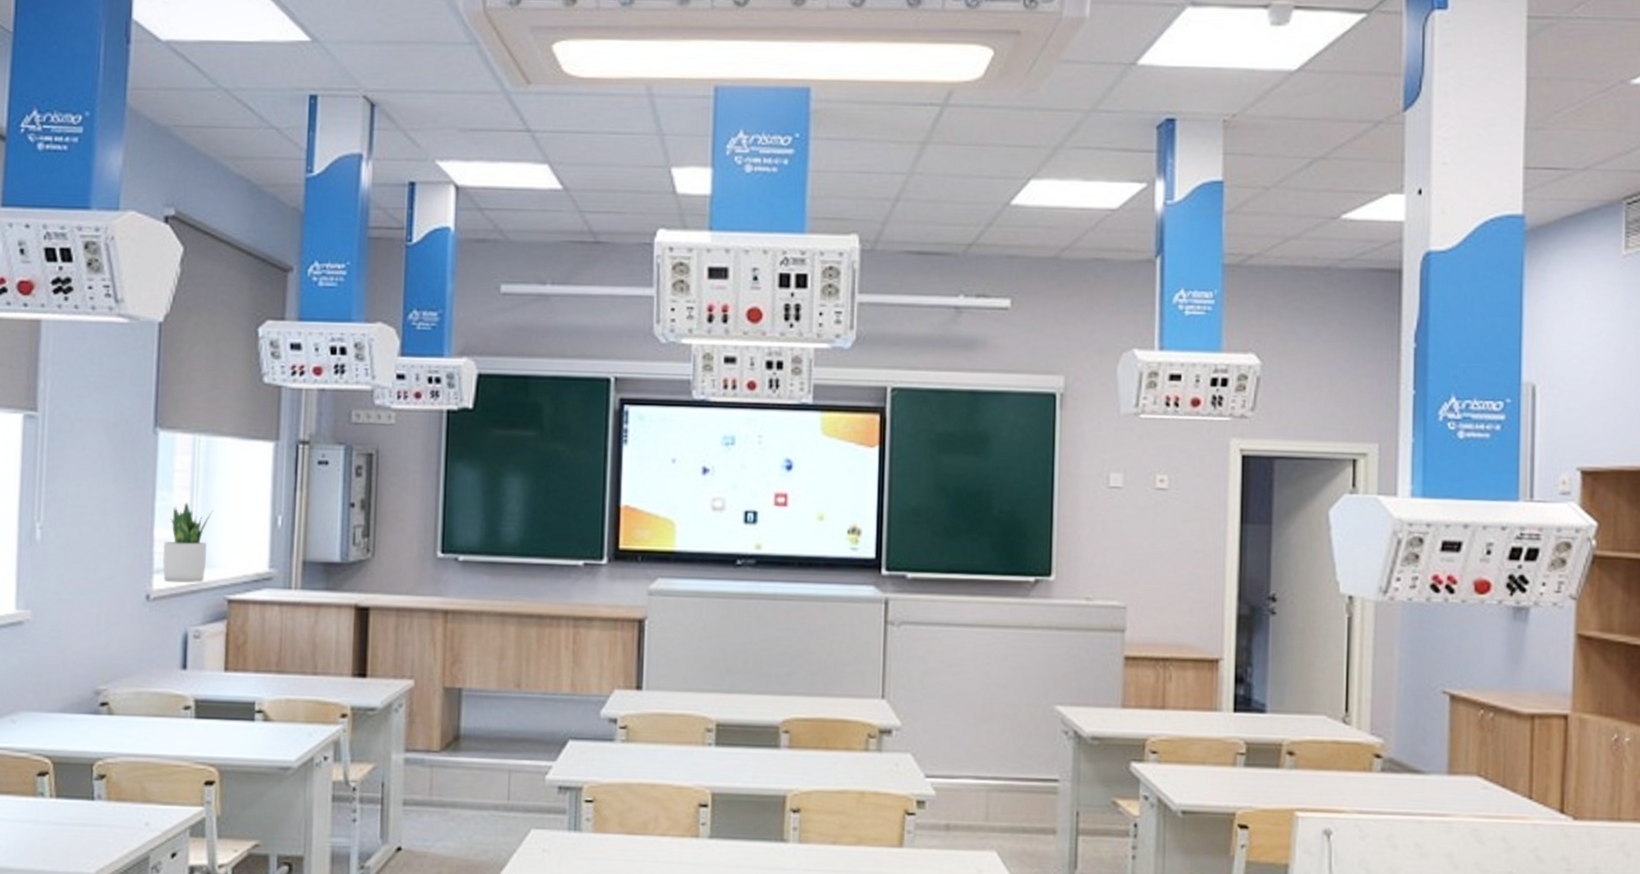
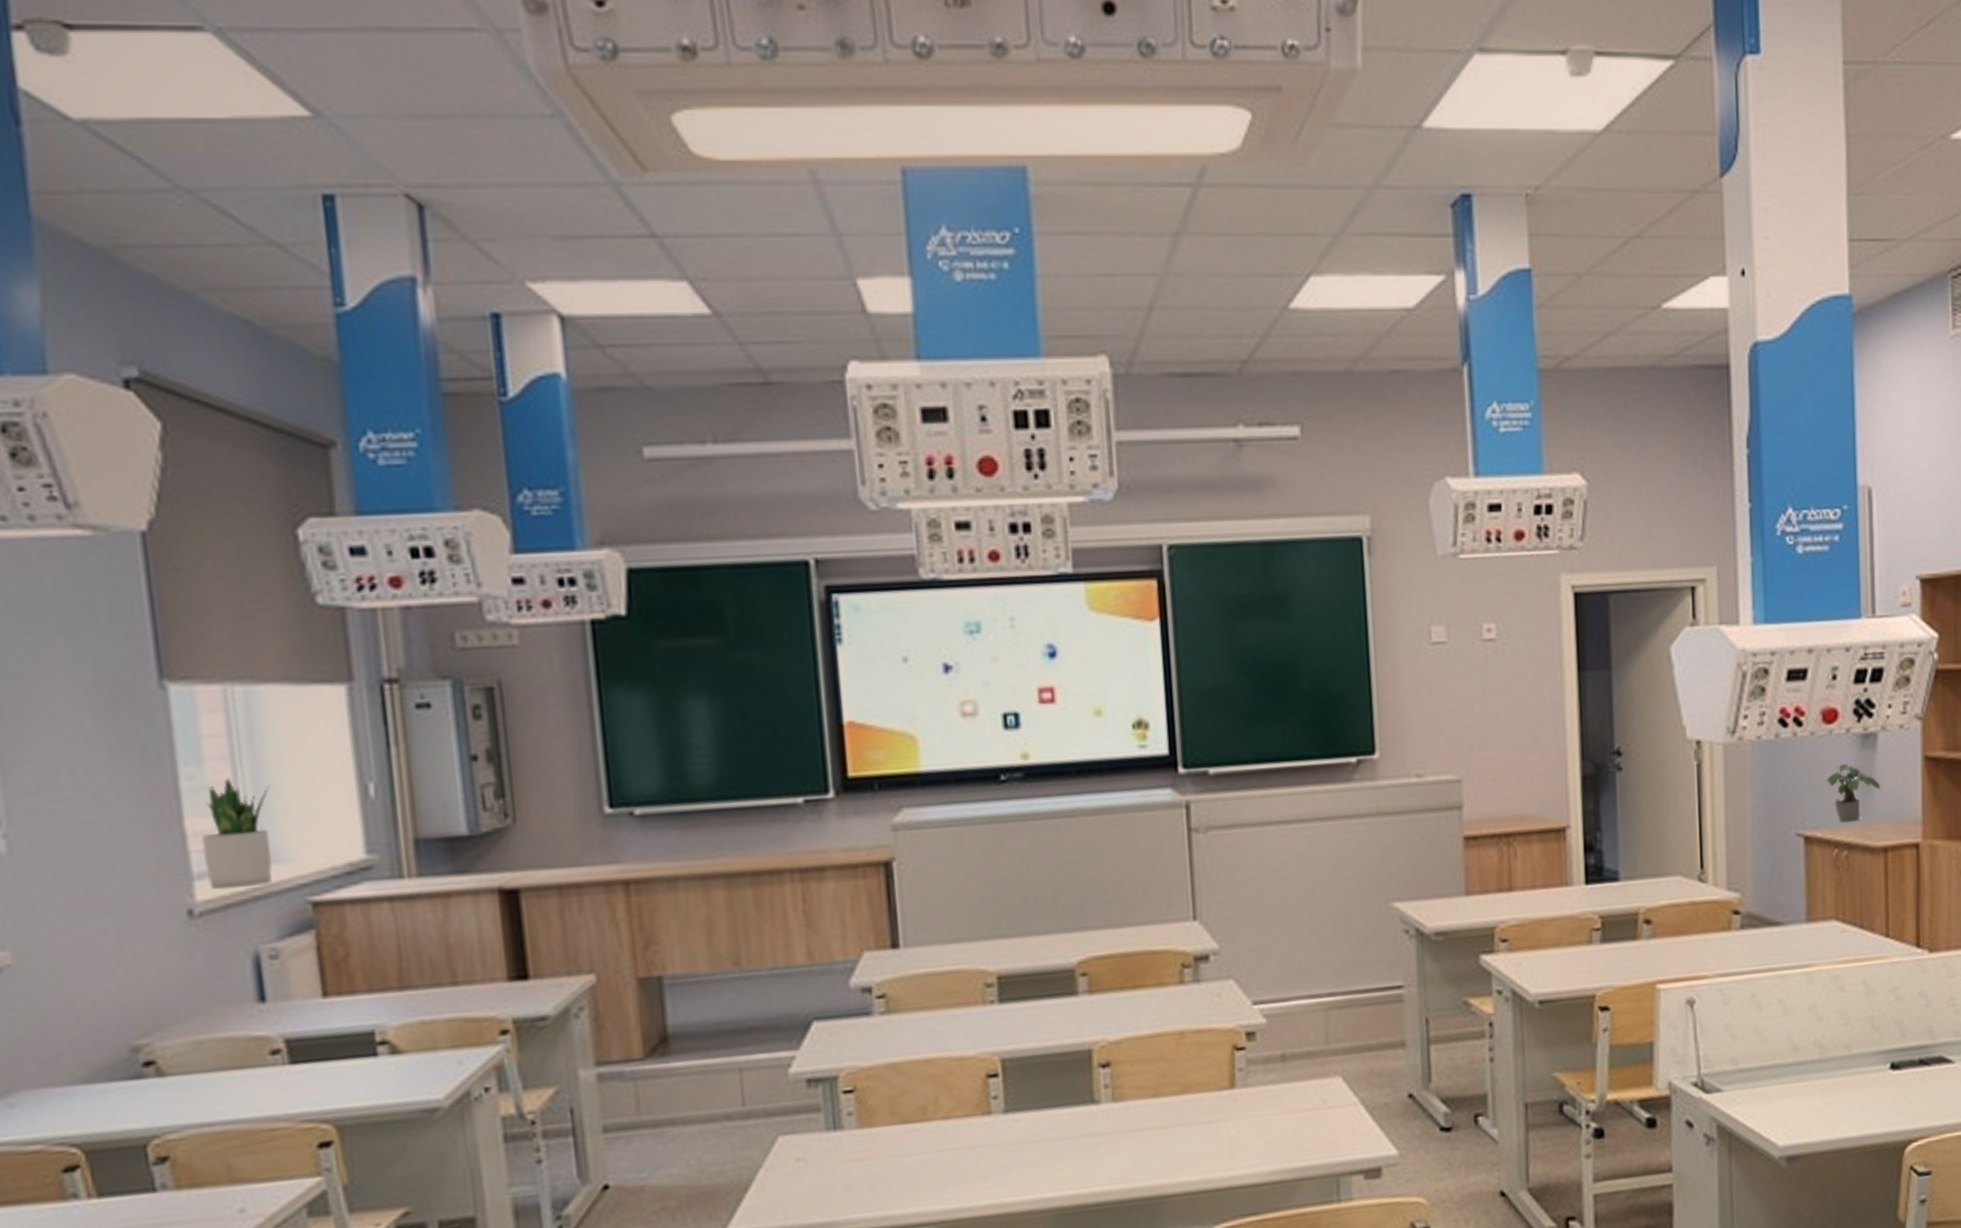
potted plant: none [1476,632,1530,688] -> present [1827,764,1880,824]

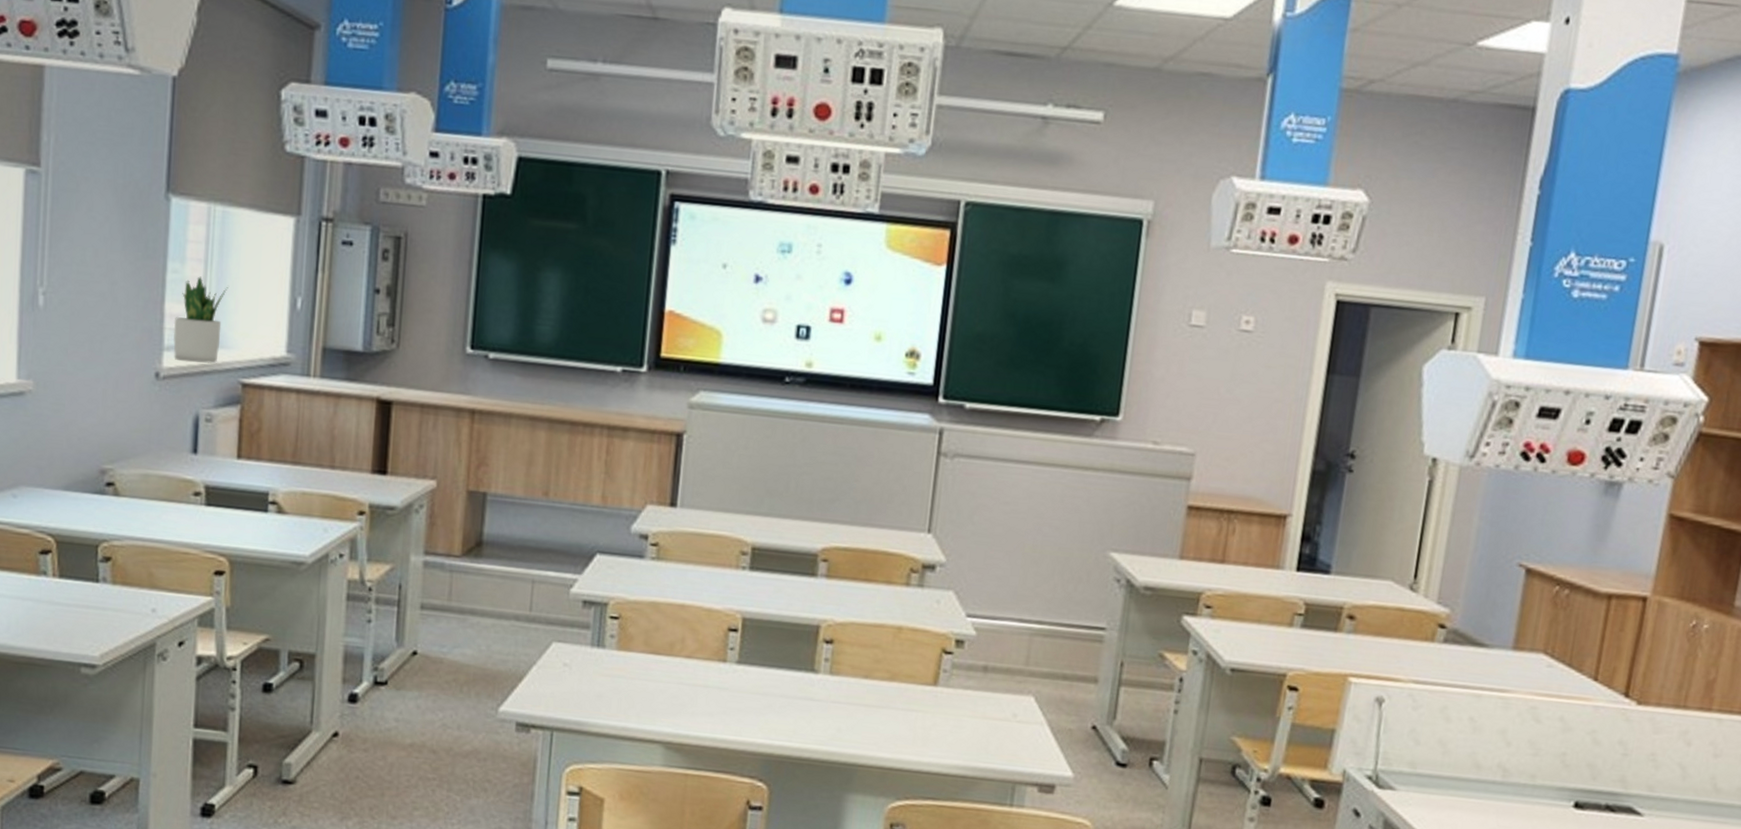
potted plant: present [1827,764,1880,824] -> none [1560,506,1616,564]

